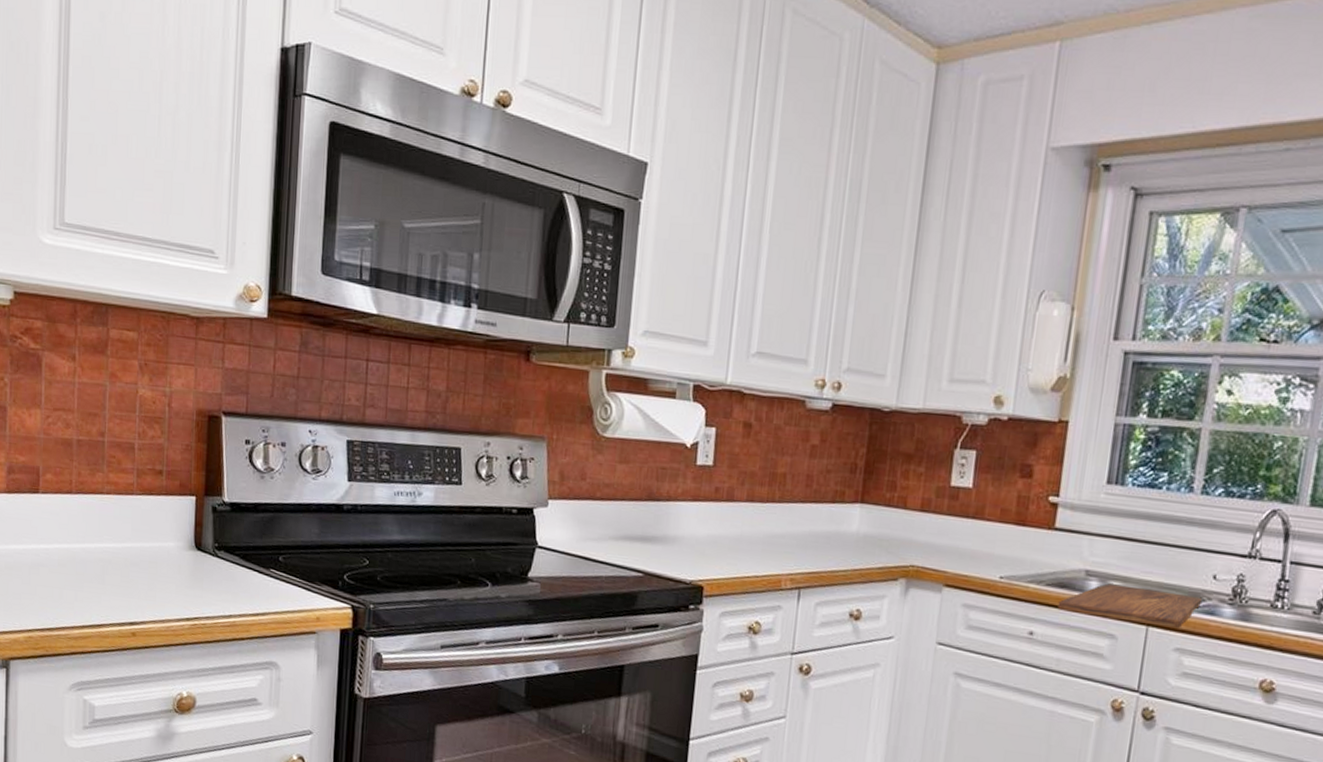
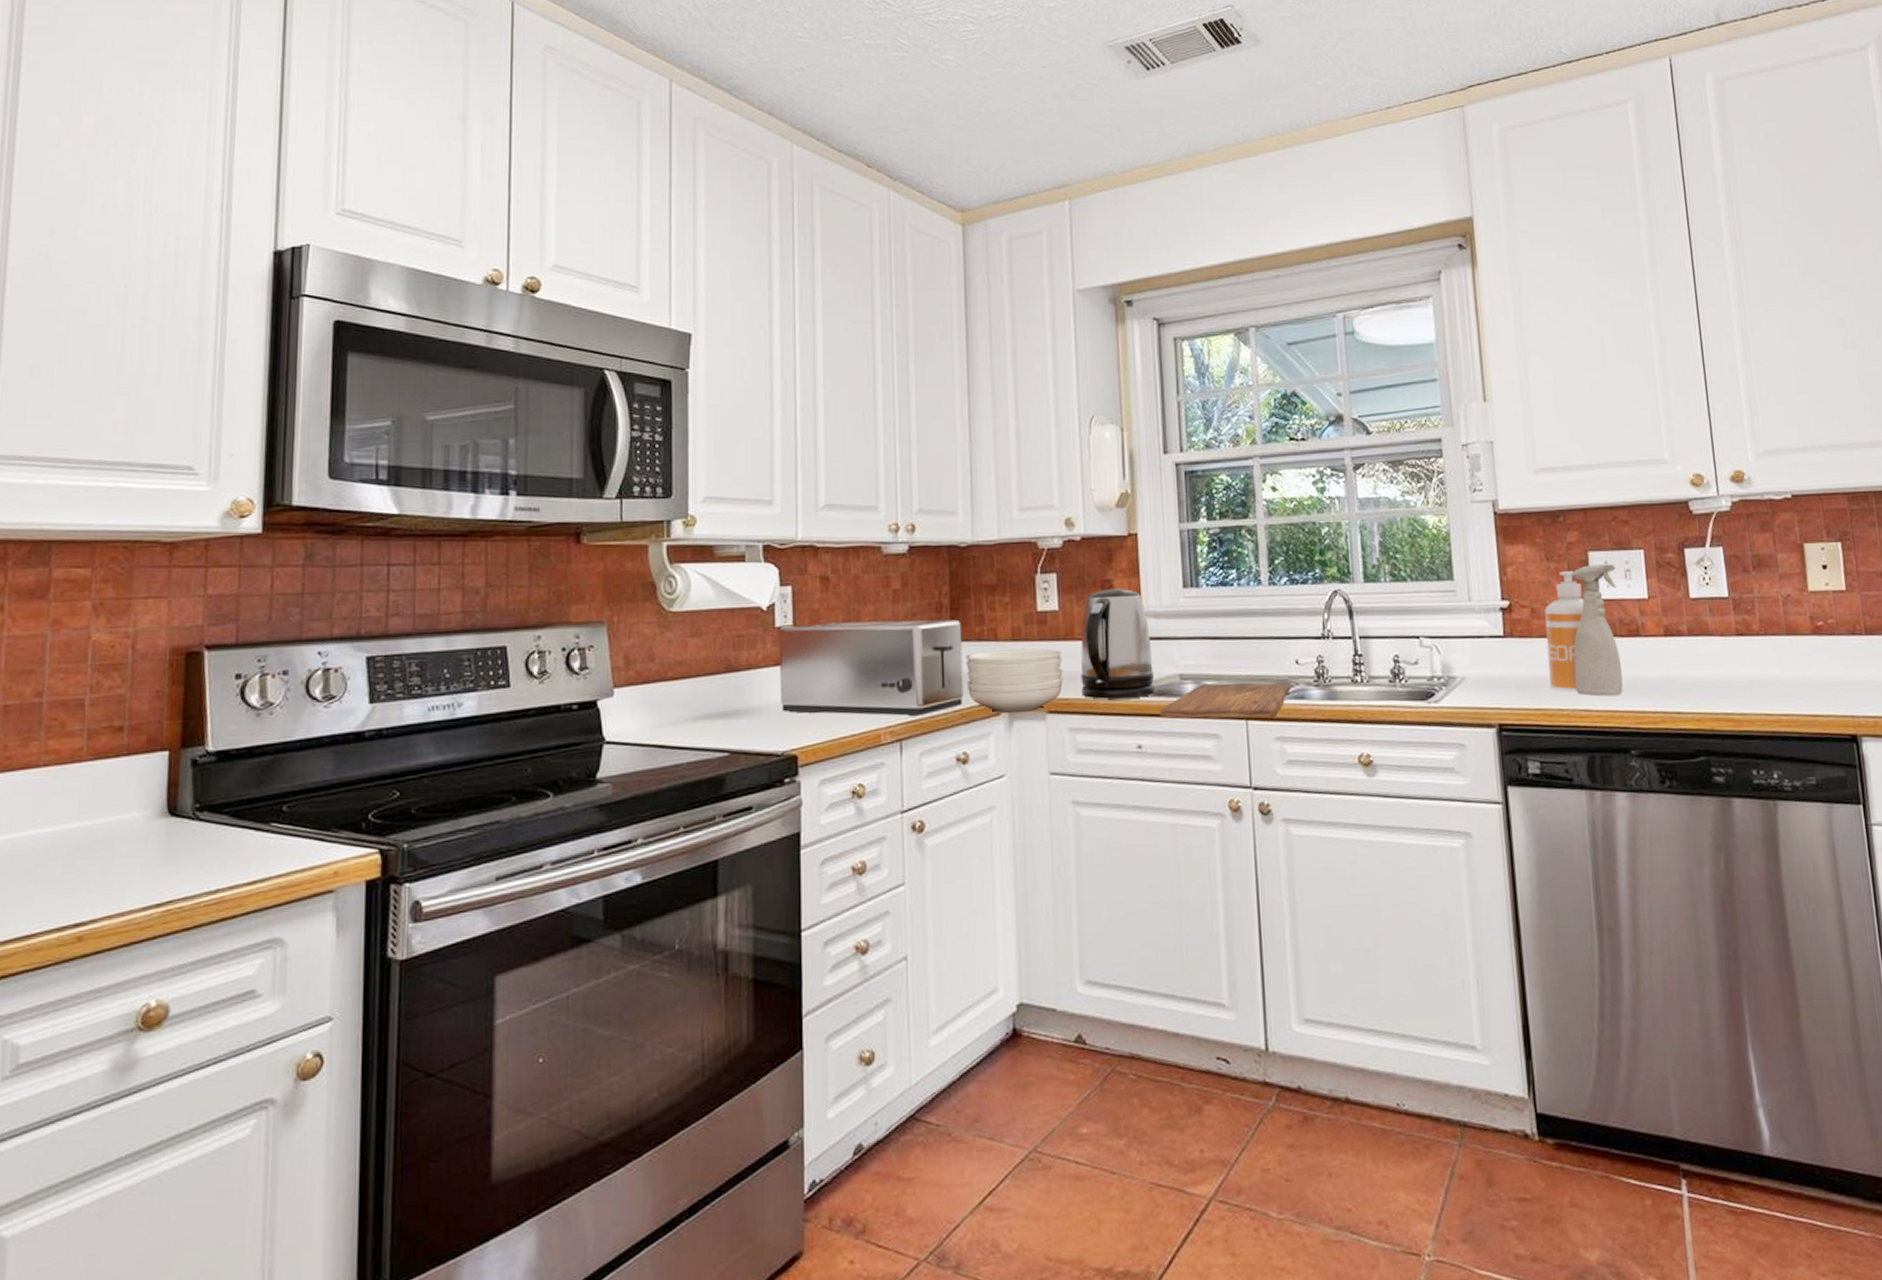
toaster: none [693,465,873,569] -> present [779,619,964,717]
bowl: none [869,517,969,583] -> present [965,648,1063,714]
kettle: none [981,473,1063,587] -> present [1080,588,1154,699]

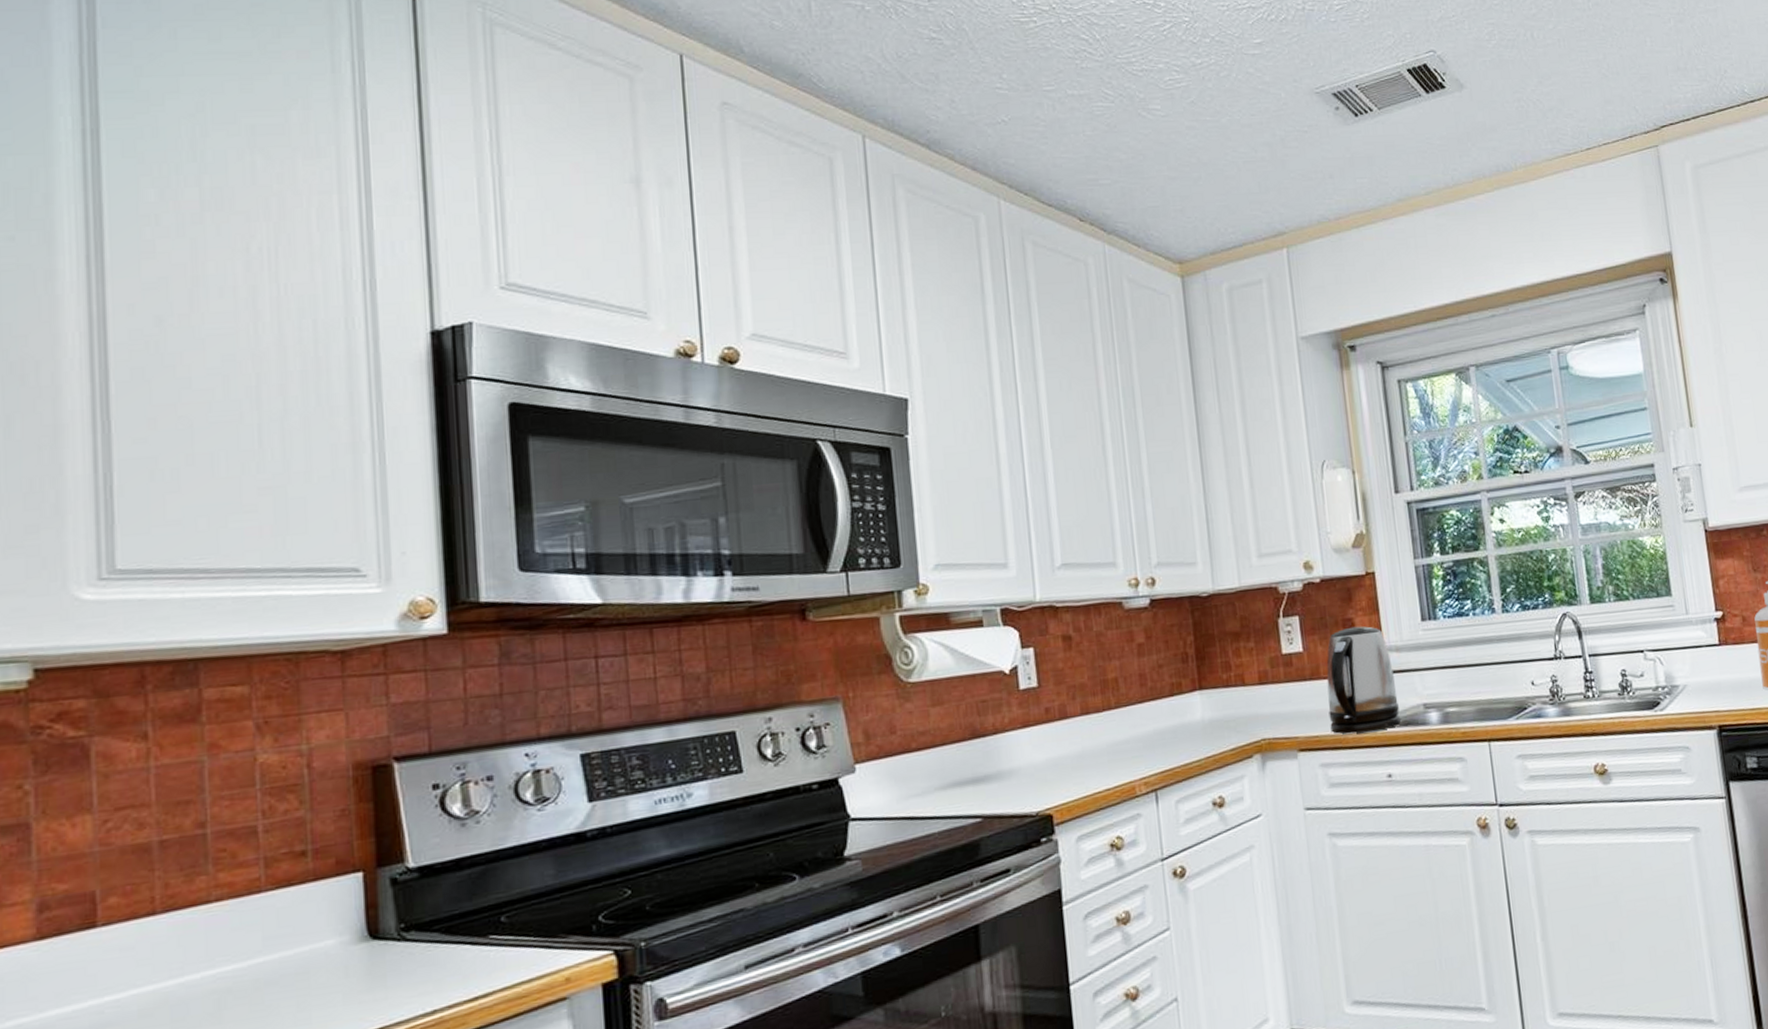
toaster: present [779,619,964,717] -> none [1024,668,1216,774]
bowl: present [965,648,1063,714] -> none [1214,689,1312,756]
cutting board: present [1160,683,1290,719] -> none [1407,704,1528,747]

